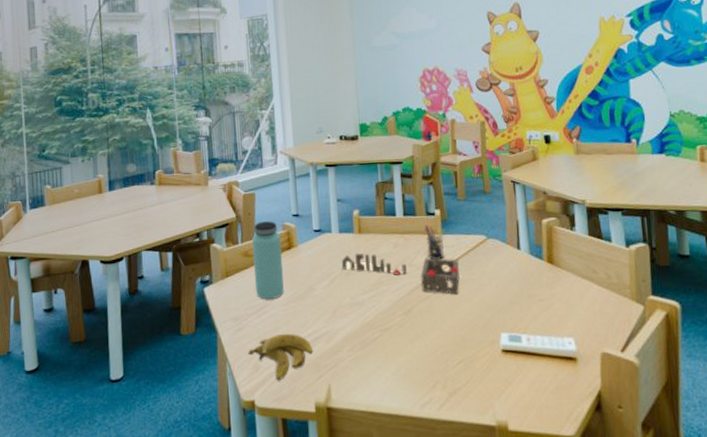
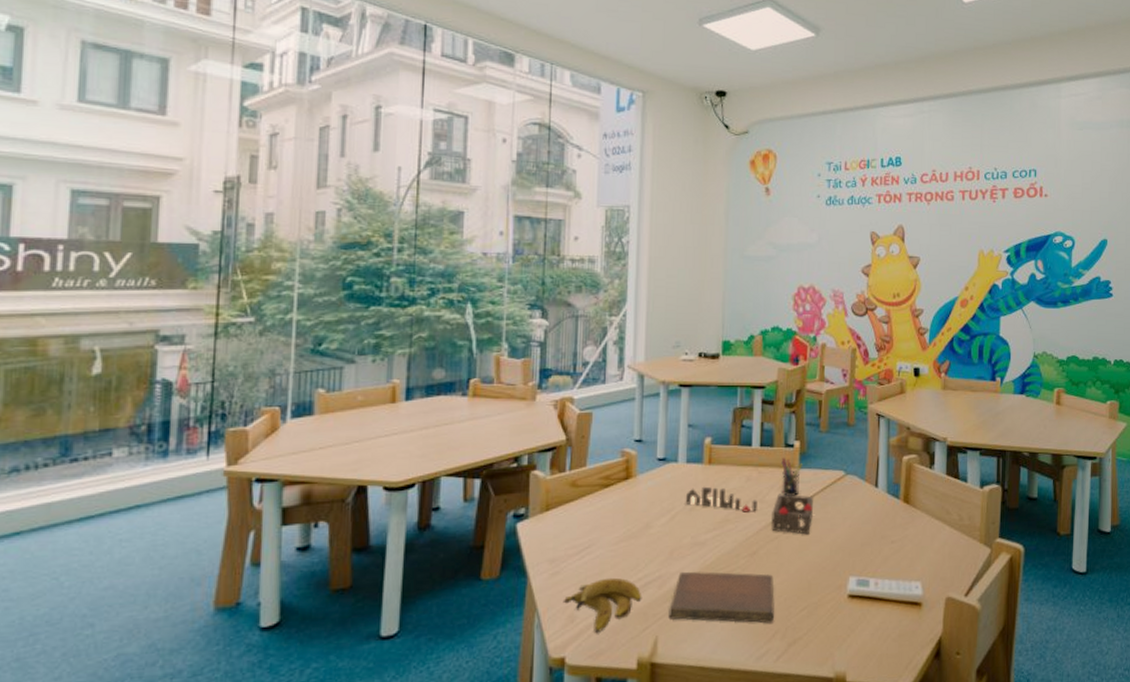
bottle: present [251,221,284,300] -> none [580,446,618,539]
notebook: none [337,328,433,375] -> present [668,571,774,623]

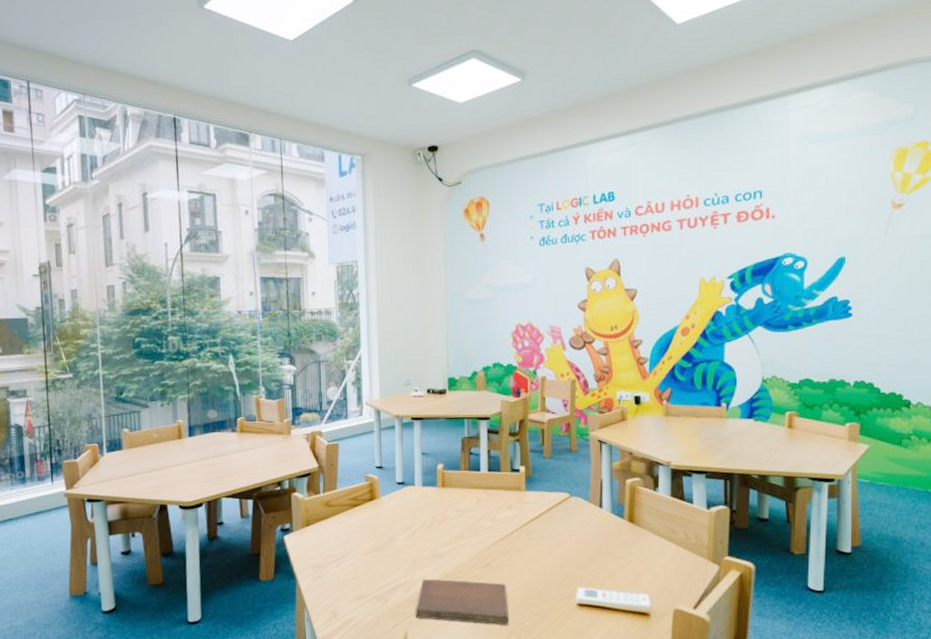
banana: present [562,577,642,634] -> none [326,582,392,627]
board game: present [685,486,813,535] -> none [423,506,540,550]
pen holder: present [781,457,802,496] -> none [508,481,528,515]

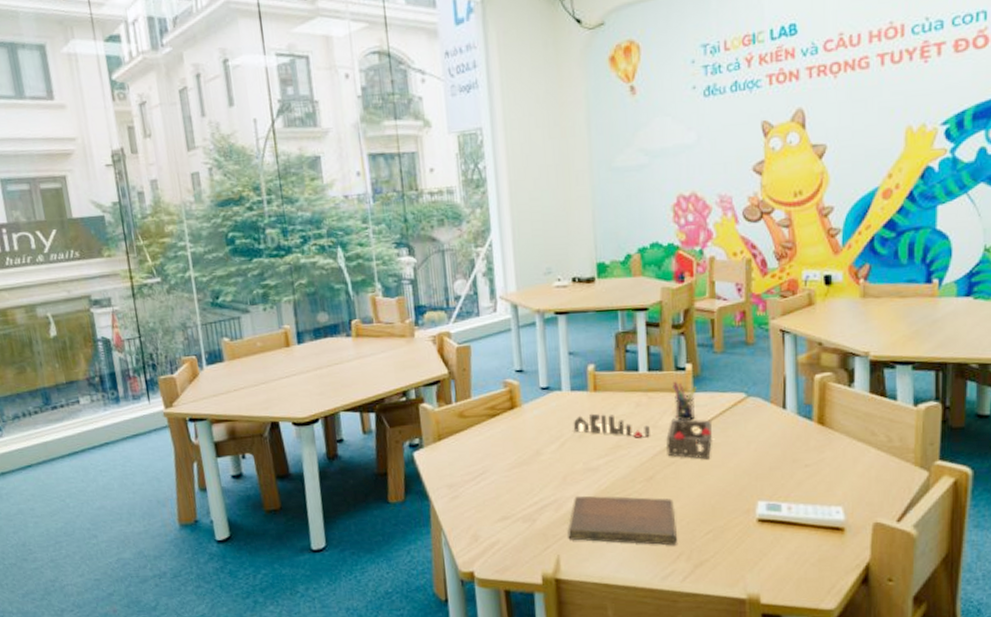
board game: none [423,506,540,550] -> present [573,413,712,459]
pen holder: none [508,481,528,515] -> present [672,381,697,421]

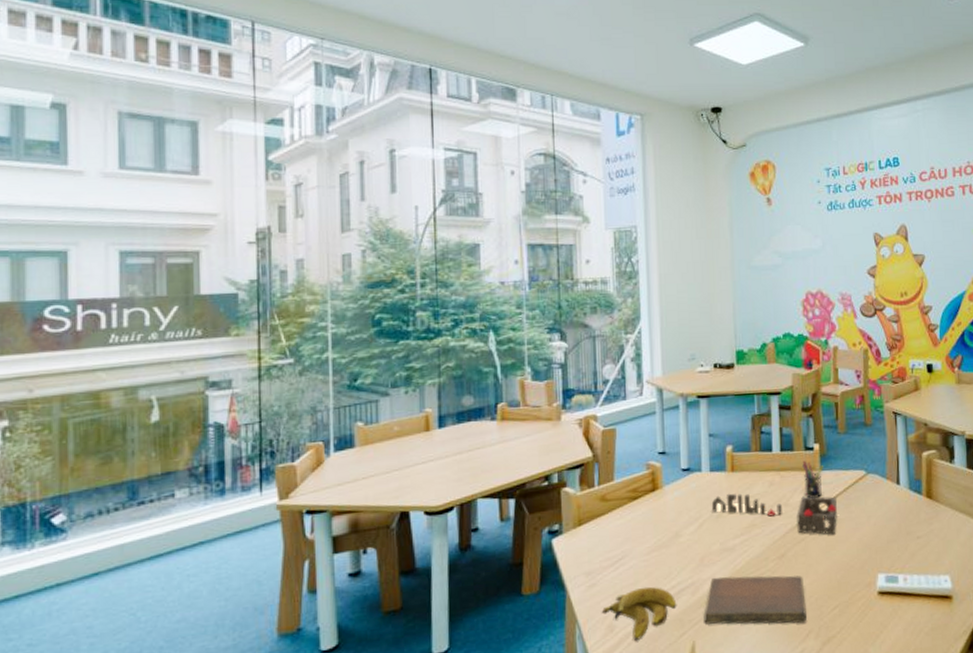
banana: none [465,501,540,552] -> present [601,586,677,642]

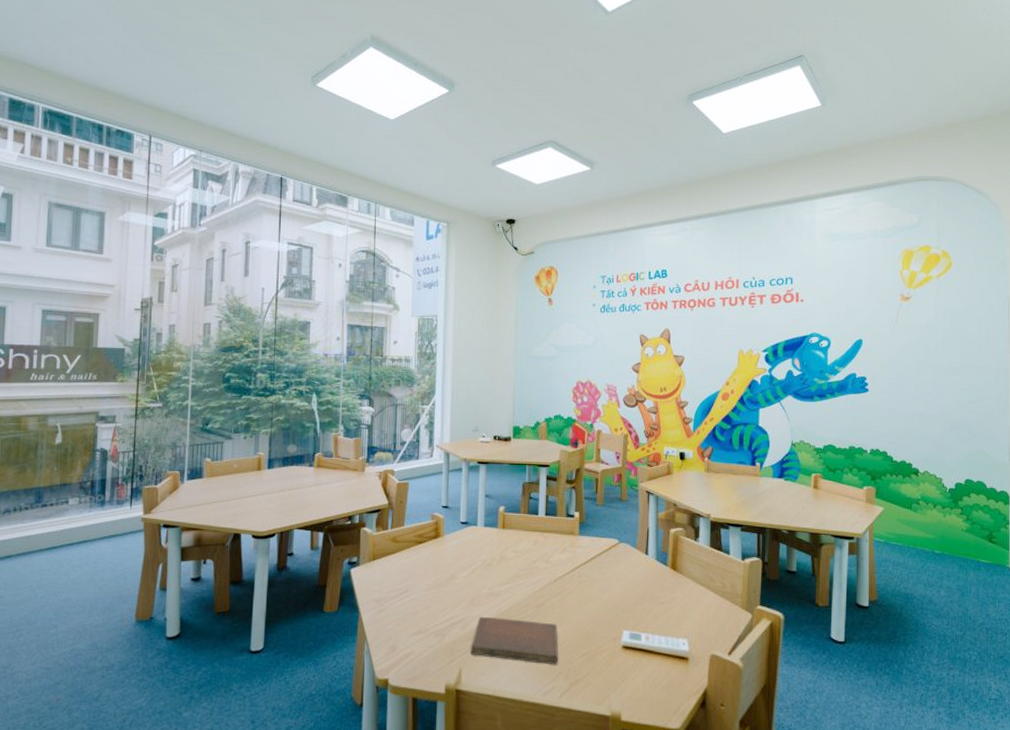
banana: present [601,586,677,642] -> none [386,617,449,662]
board game: present [711,493,837,535] -> none [483,546,591,592]
pen holder: present [802,460,823,498] -> none [563,525,582,559]

